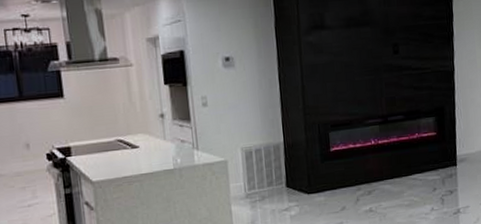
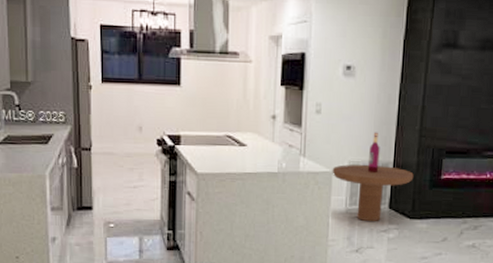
pedestal table: none [226,116,305,204] -> present [332,132,414,222]

